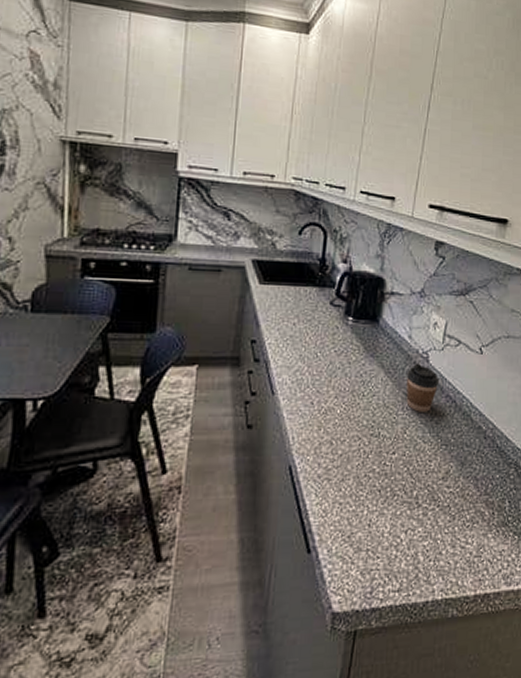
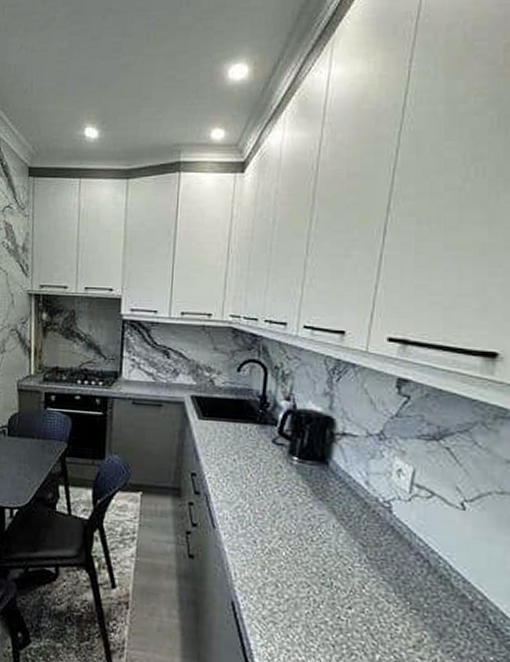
coffee cup: present [406,363,440,412] -> none [364,512,407,569]

